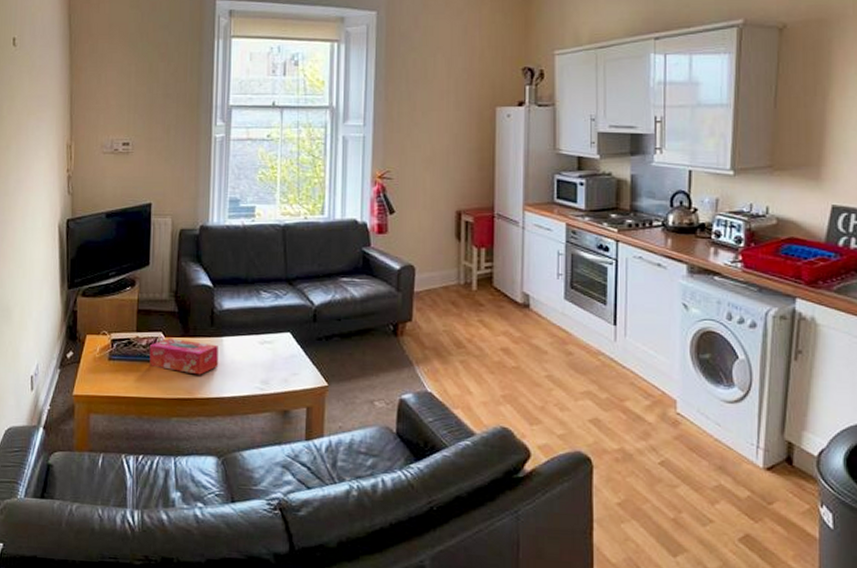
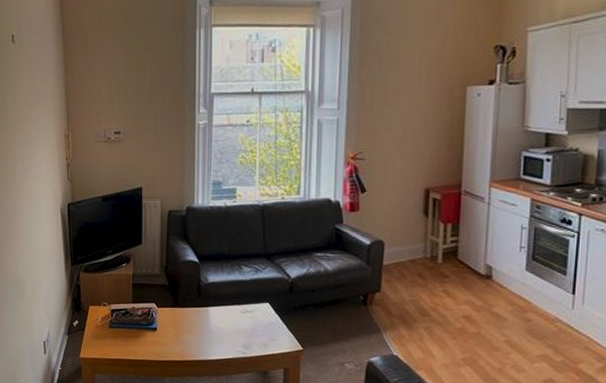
tissue box: present [149,337,219,375] -> none [144,308,206,341]

